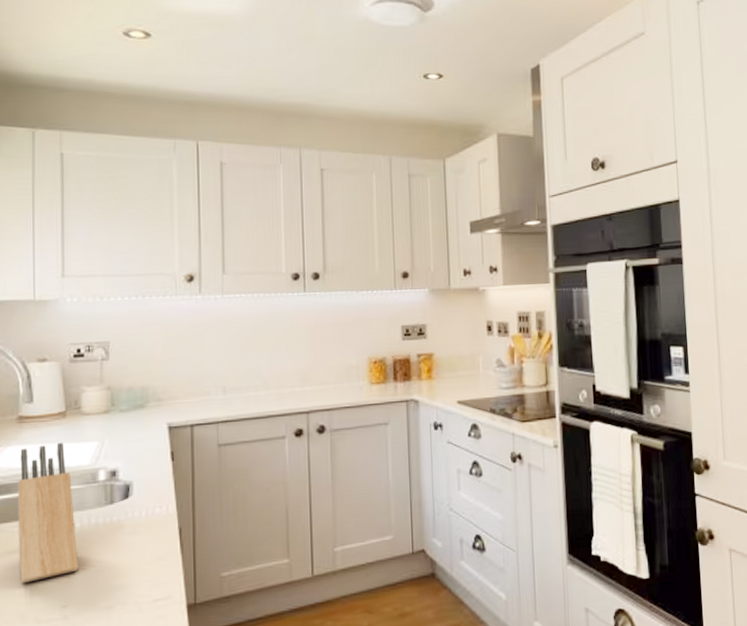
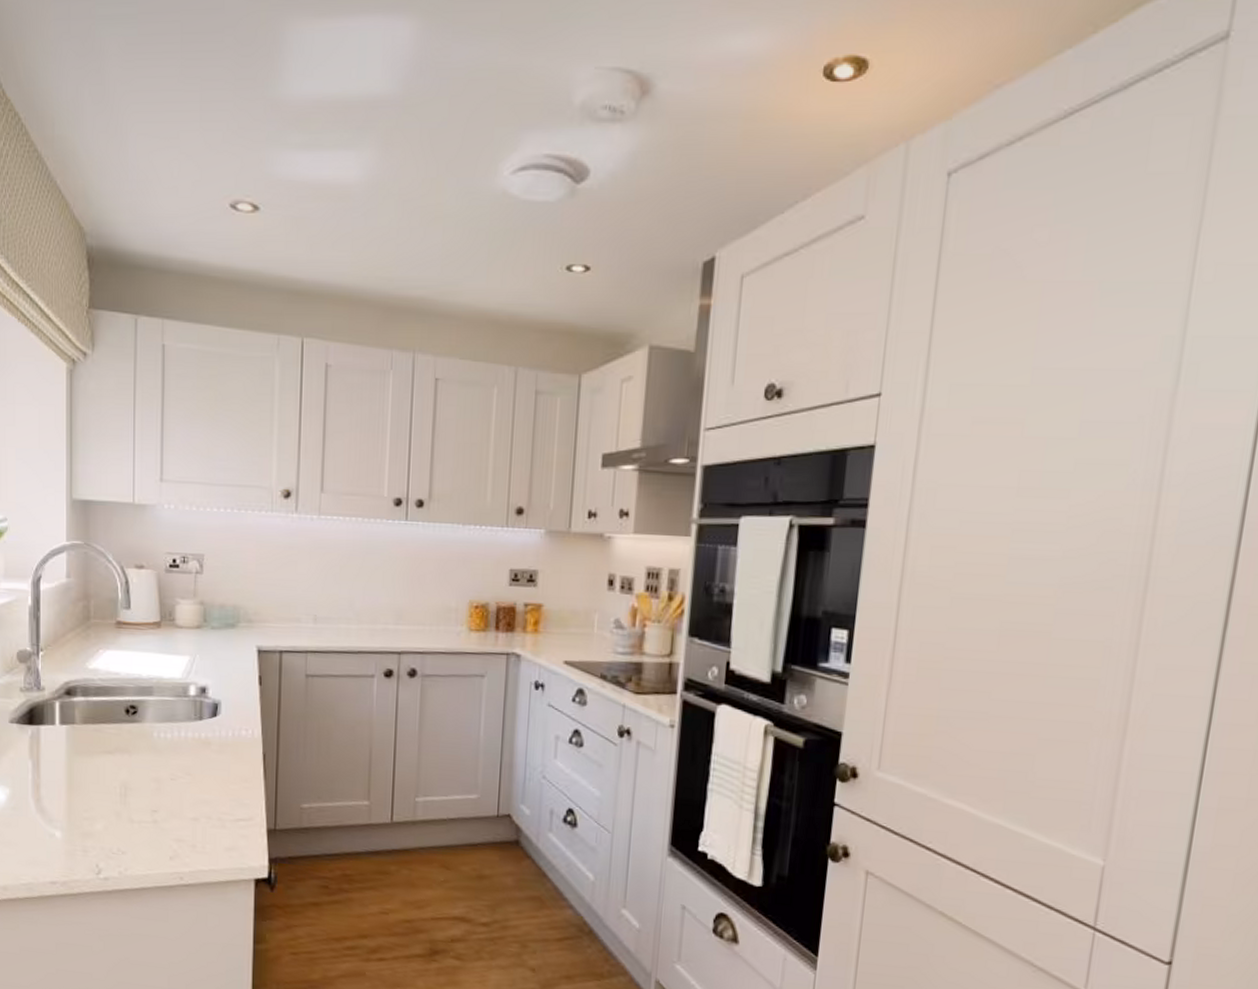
knife block: present [18,442,78,583] -> none [115,652,168,784]

